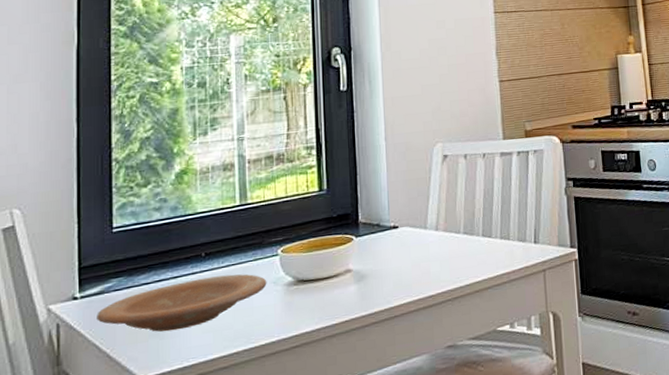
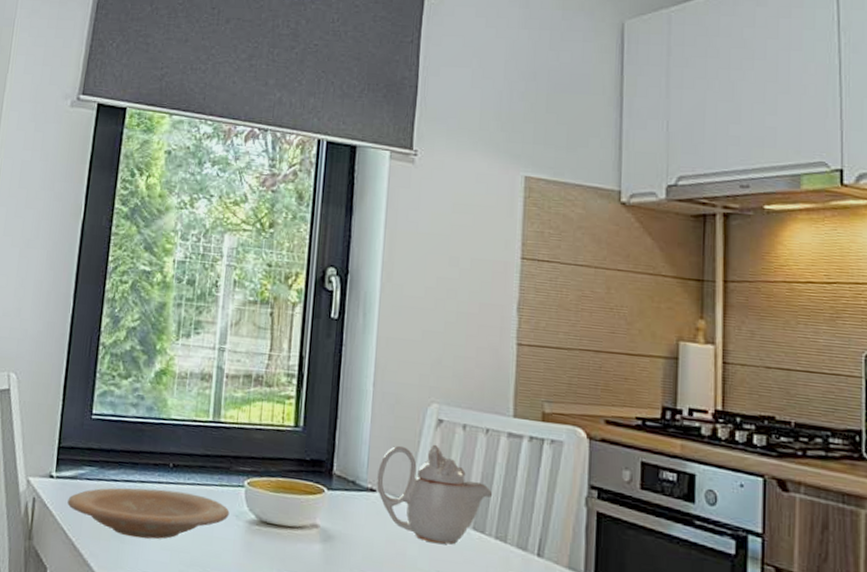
teapot: none [398,176,494,257] -> present [376,444,492,545]

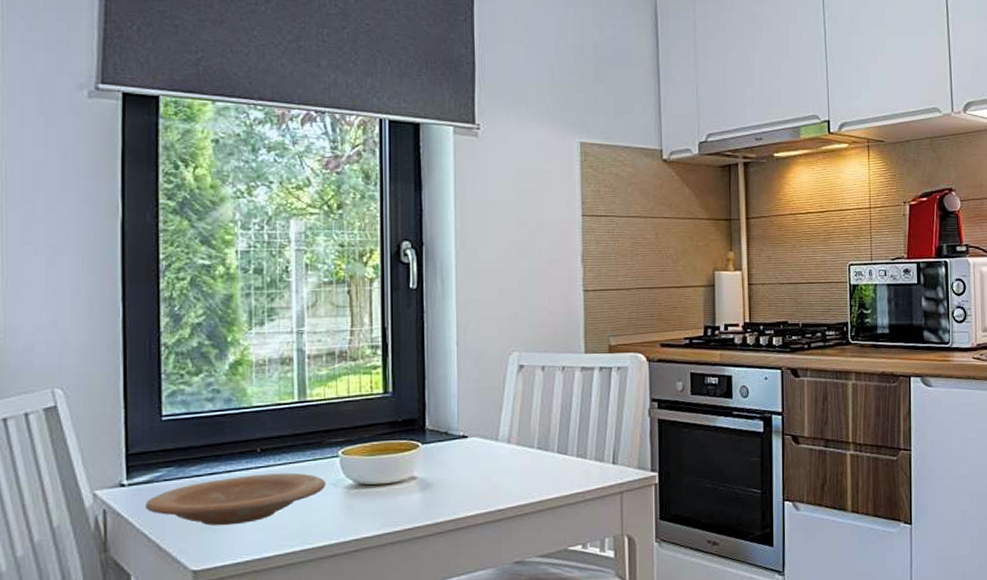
teapot: present [376,444,492,545] -> none [468,387,571,471]

